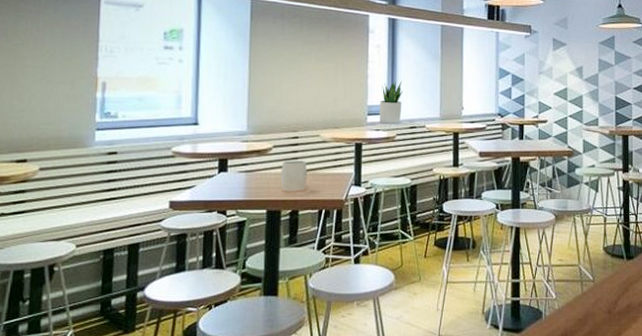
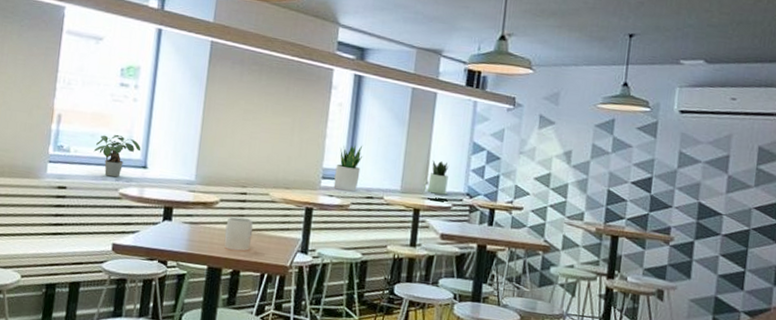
potted plant: none [142,95,191,137] -> present [93,134,141,178]
planter: none [461,87,481,117] -> present [425,160,450,195]

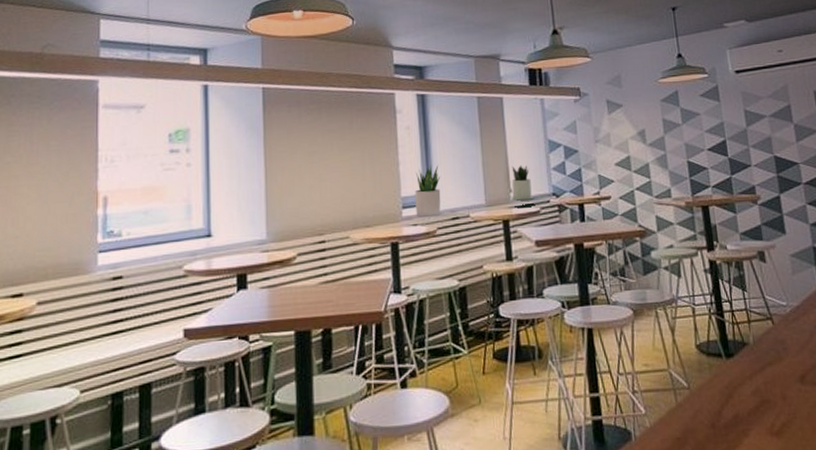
potted plant: present [93,134,141,178] -> none [149,205,202,255]
mug: present [223,217,253,252] -> none [308,268,339,307]

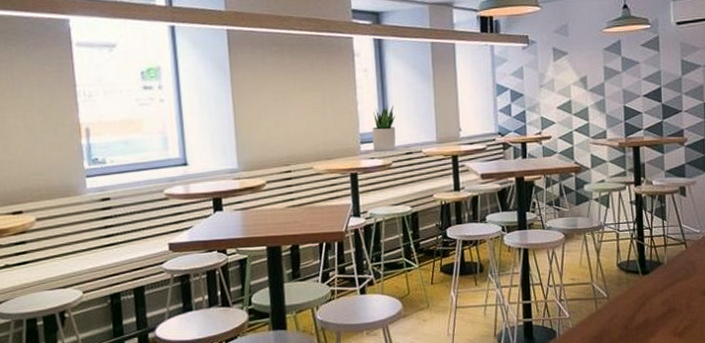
planter: present [510,164,534,201] -> none [459,106,481,139]

